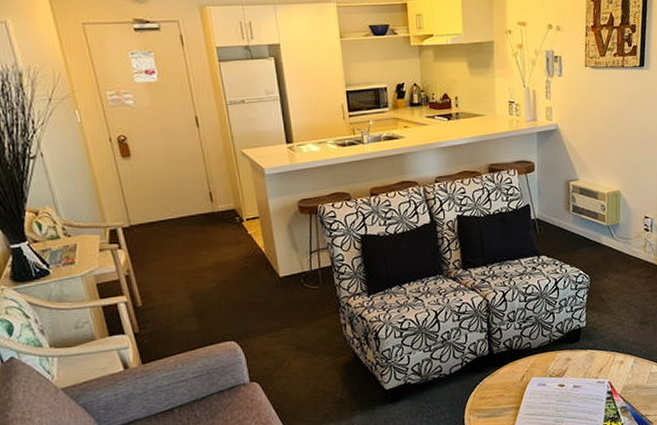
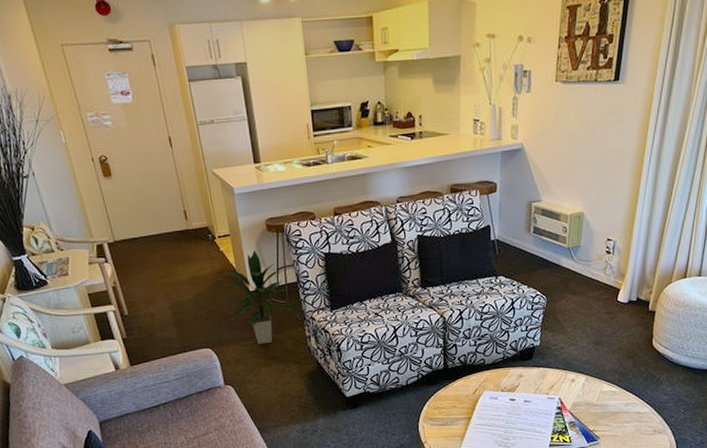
indoor plant: none [249,233,337,335] -> present [222,250,302,344]

